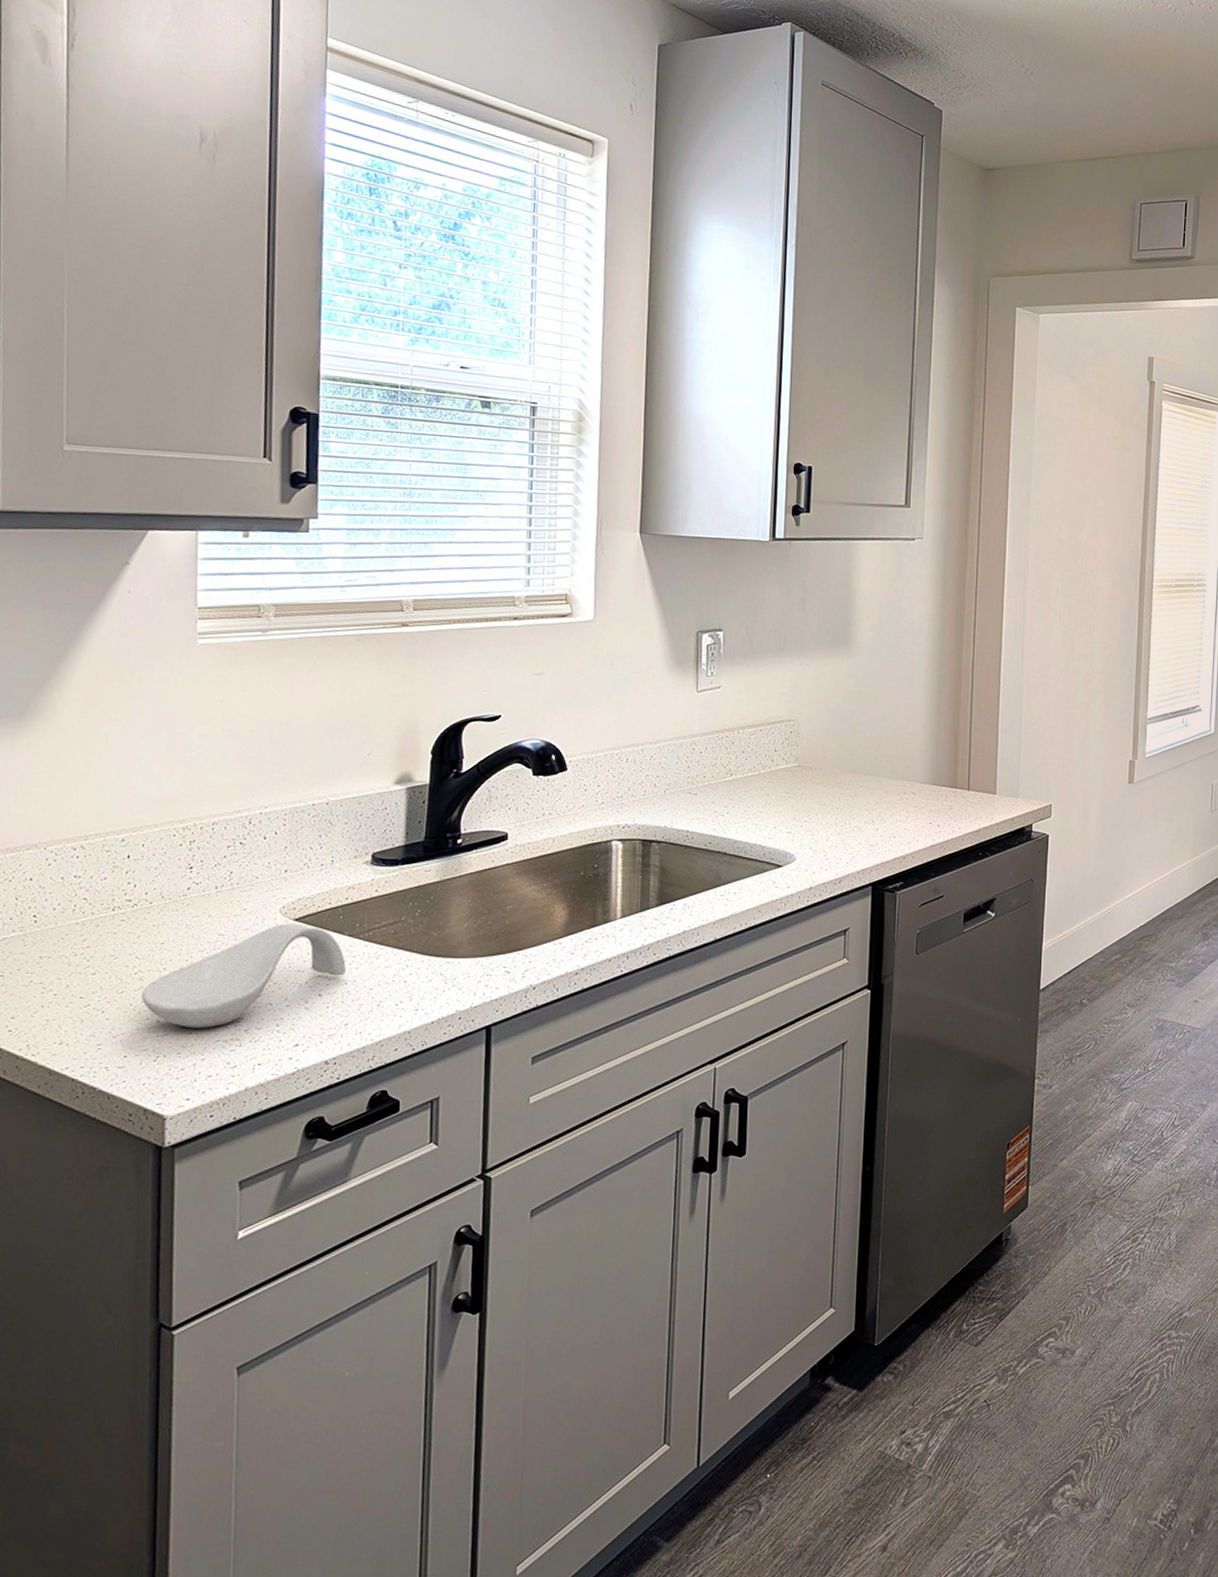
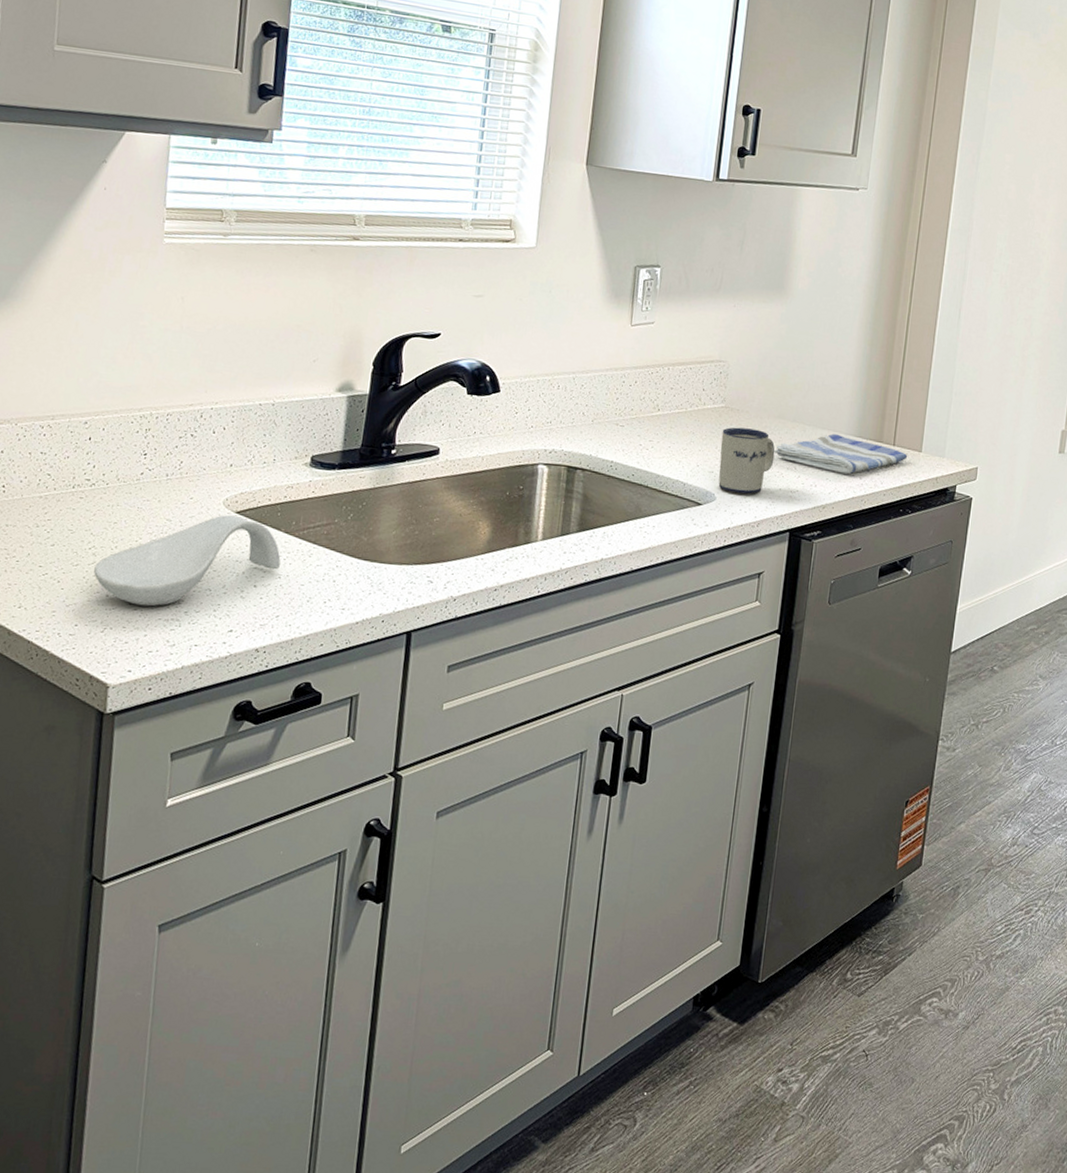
mug: none [796,785,852,852] -> present [718,427,775,495]
dish towel: none [850,783,983,823] -> present [774,433,908,474]

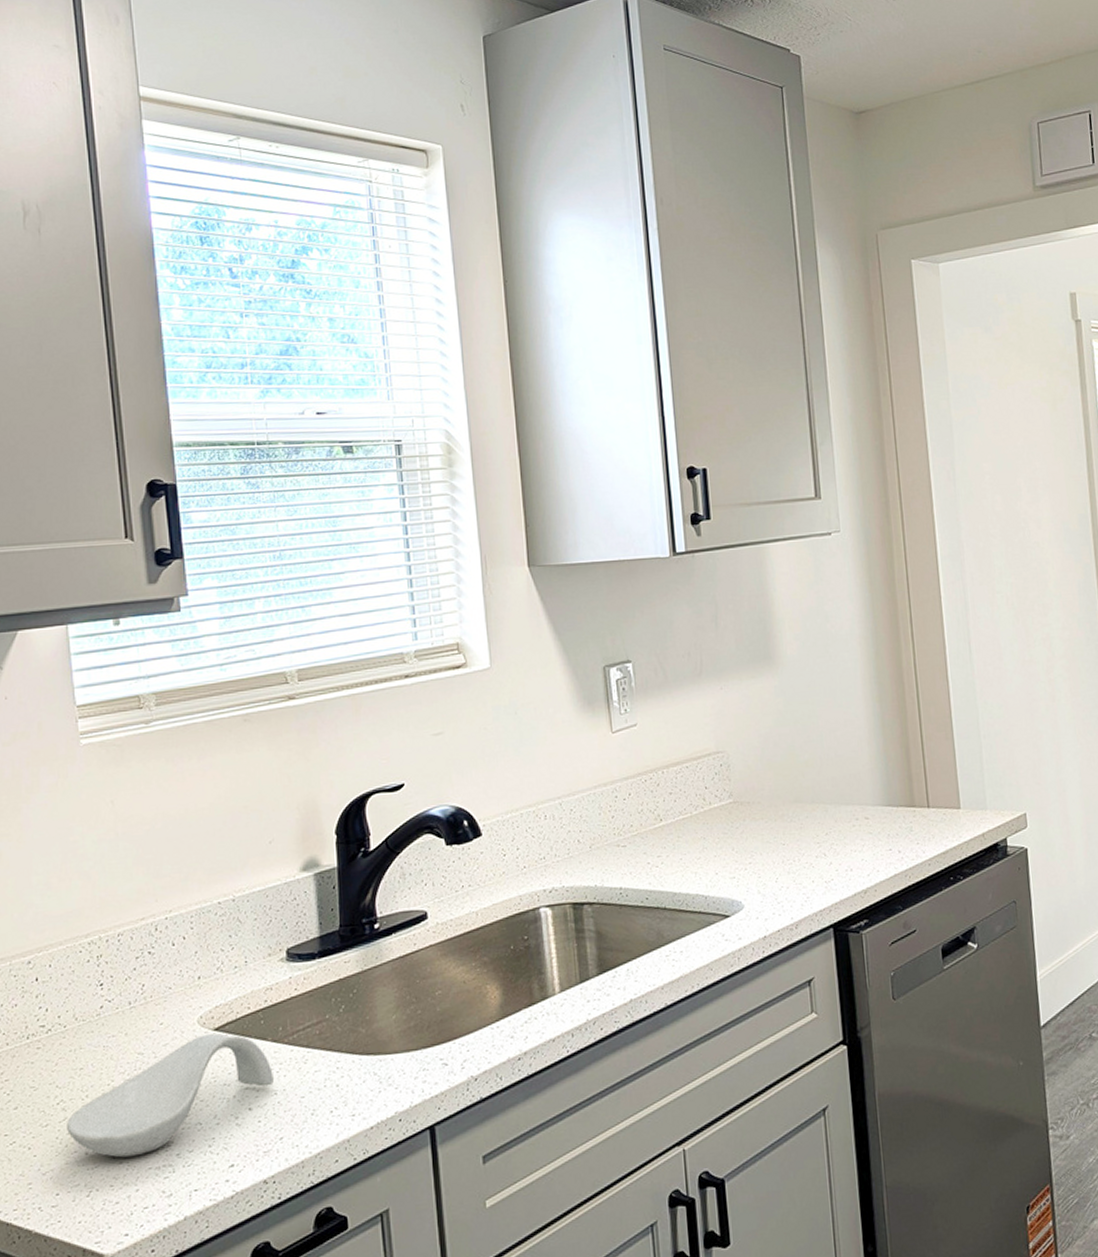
mug: present [718,427,775,495] -> none [735,820,800,897]
dish towel: present [774,433,908,474] -> none [797,807,947,850]

